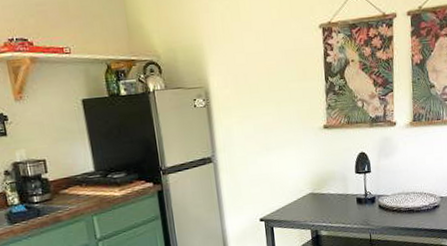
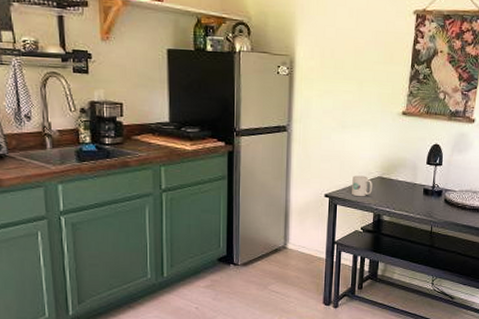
mug: none [284,194,306,216] -> present [352,175,372,197]

